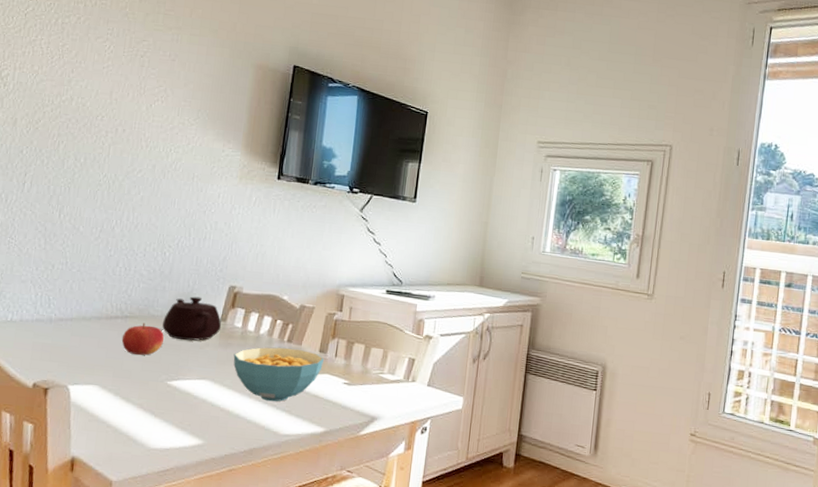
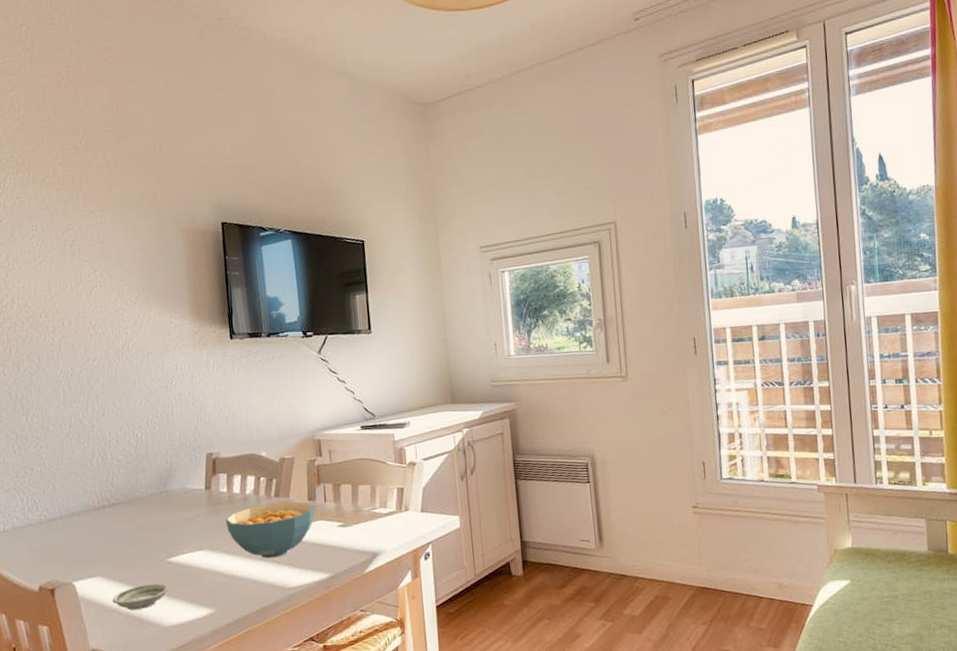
saucer: none [103,402,162,426] -> present [112,583,168,610]
fruit: present [122,322,164,355] -> none [114,506,155,539]
teapot: present [162,296,222,341] -> none [150,470,208,517]

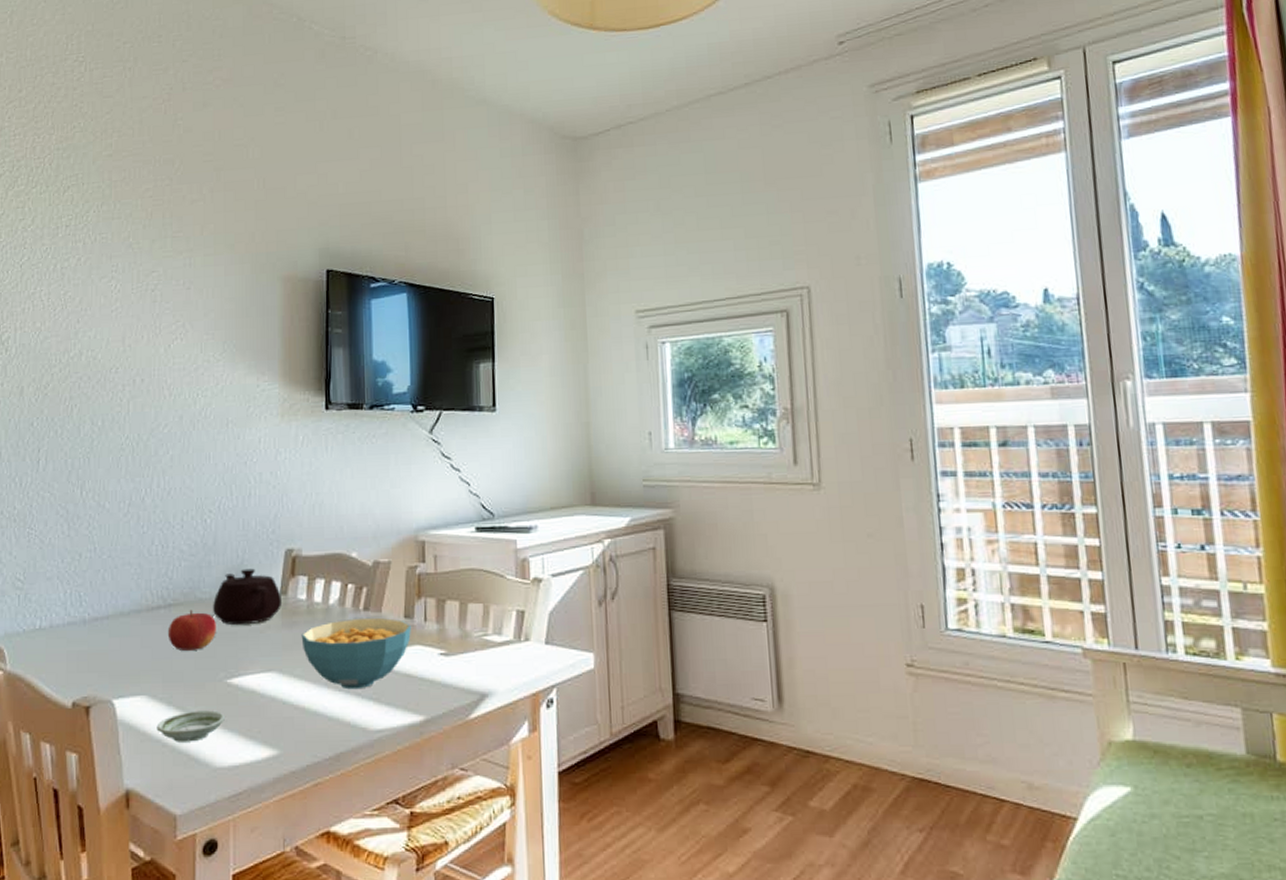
fruit: none [114,506,155,539] -> present [169,609,216,651]
teapot: none [150,470,208,517] -> present [213,568,283,626]

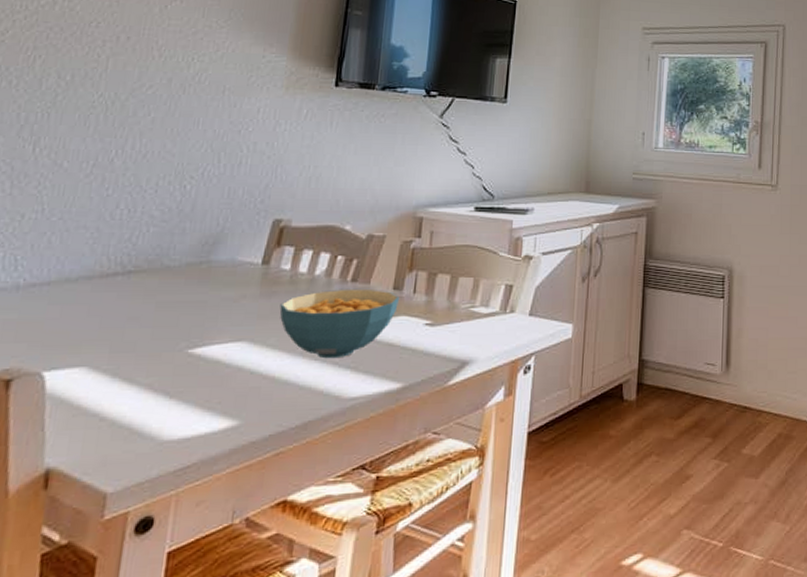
saucer: present [156,710,225,742] -> none [94,381,181,416]
fruit: present [169,609,216,651] -> none [123,277,183,319]
teapot: present [213,568,283,626] -> none [181,237,264,294]

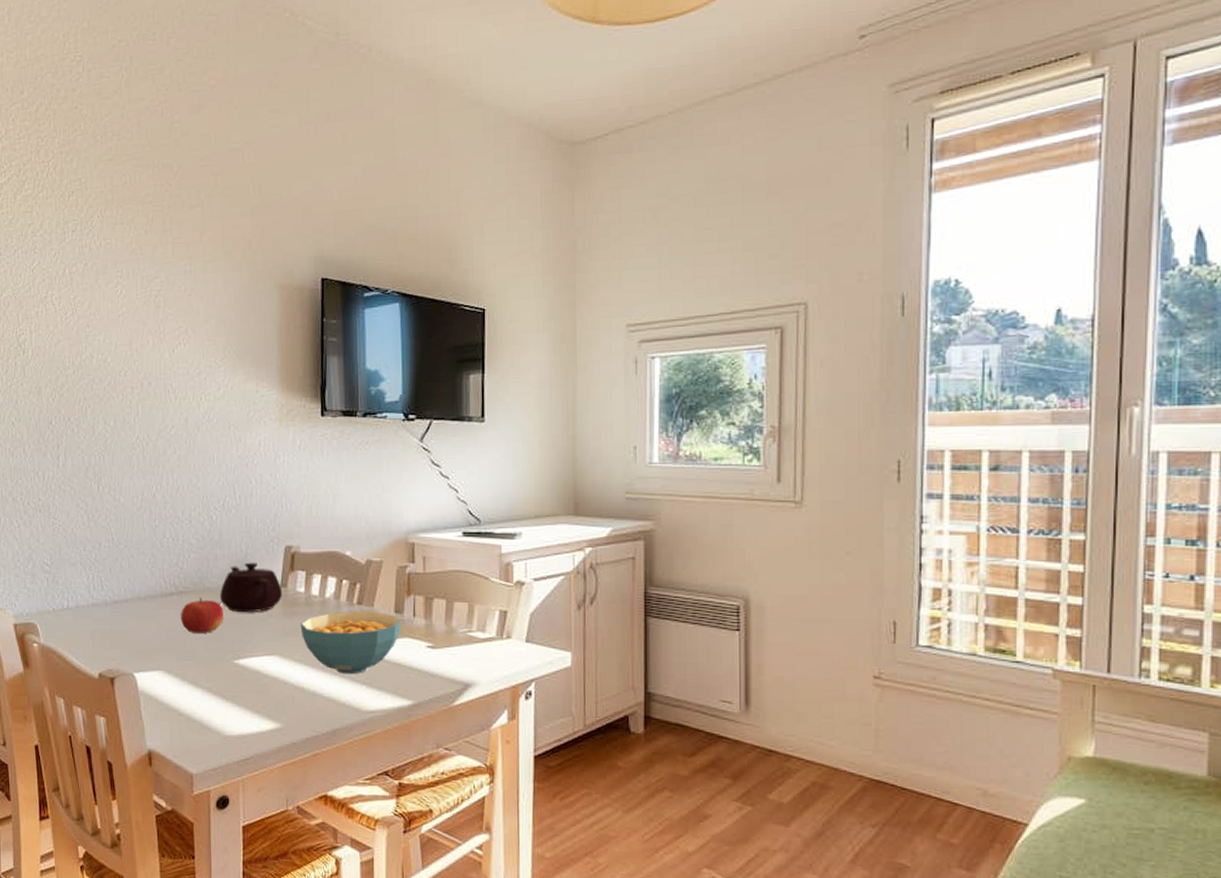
fruit: none [123,277,183,319] -> present [181,597,223,633]
teapot: none [181,237,264,294] -> present [220,562,283,613]

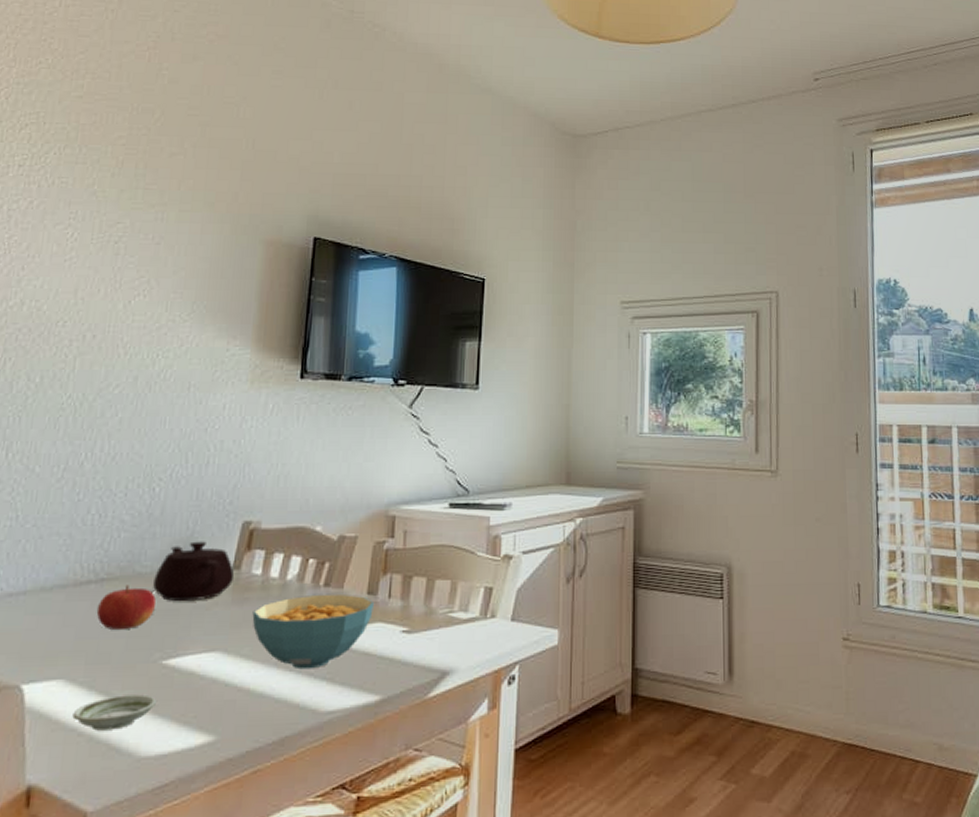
saucer: none [173,686,233,713] -> present [72,694,156,731]

